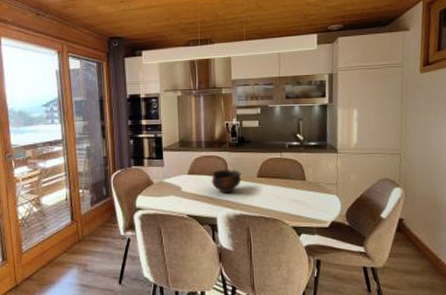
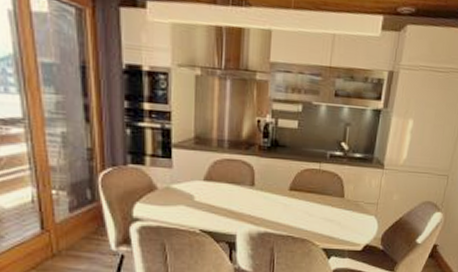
bowl: present [211,169,242,194] -> none [232,177,271,207]

